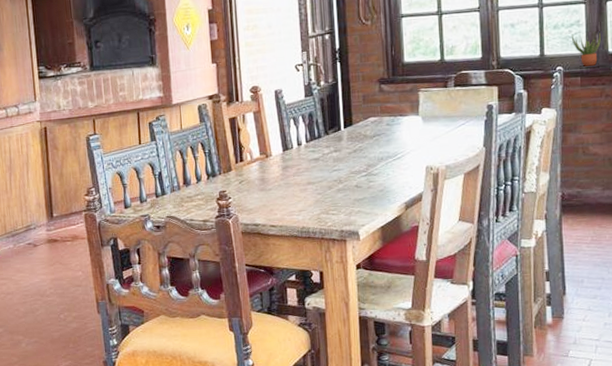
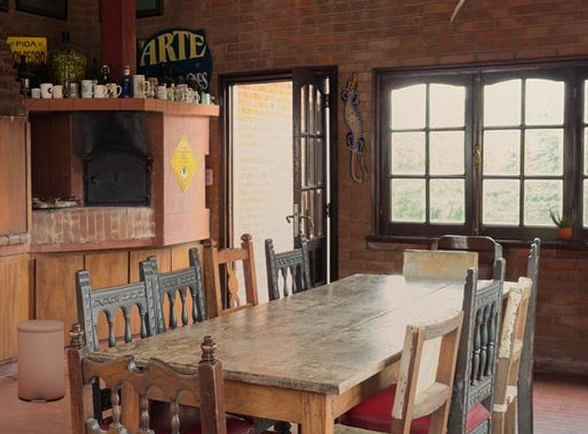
pedal bin: none [31,184,86,268] -> present [16,319,66,403]

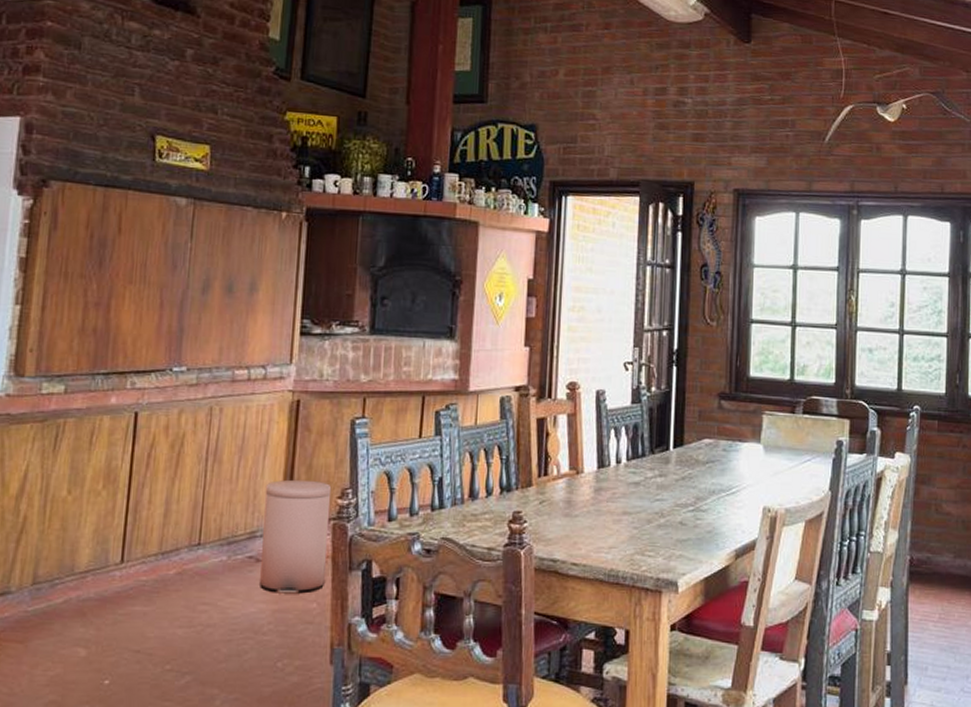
potted plant: present [549,207,576,239] -> none [931,369,961,409]

